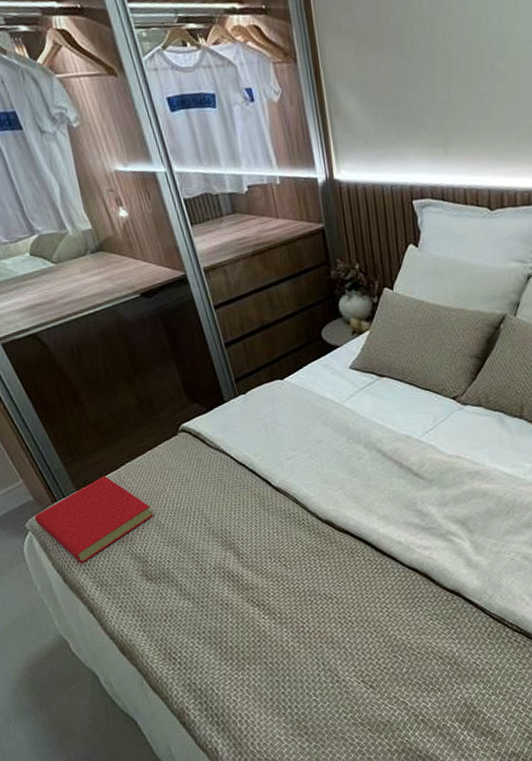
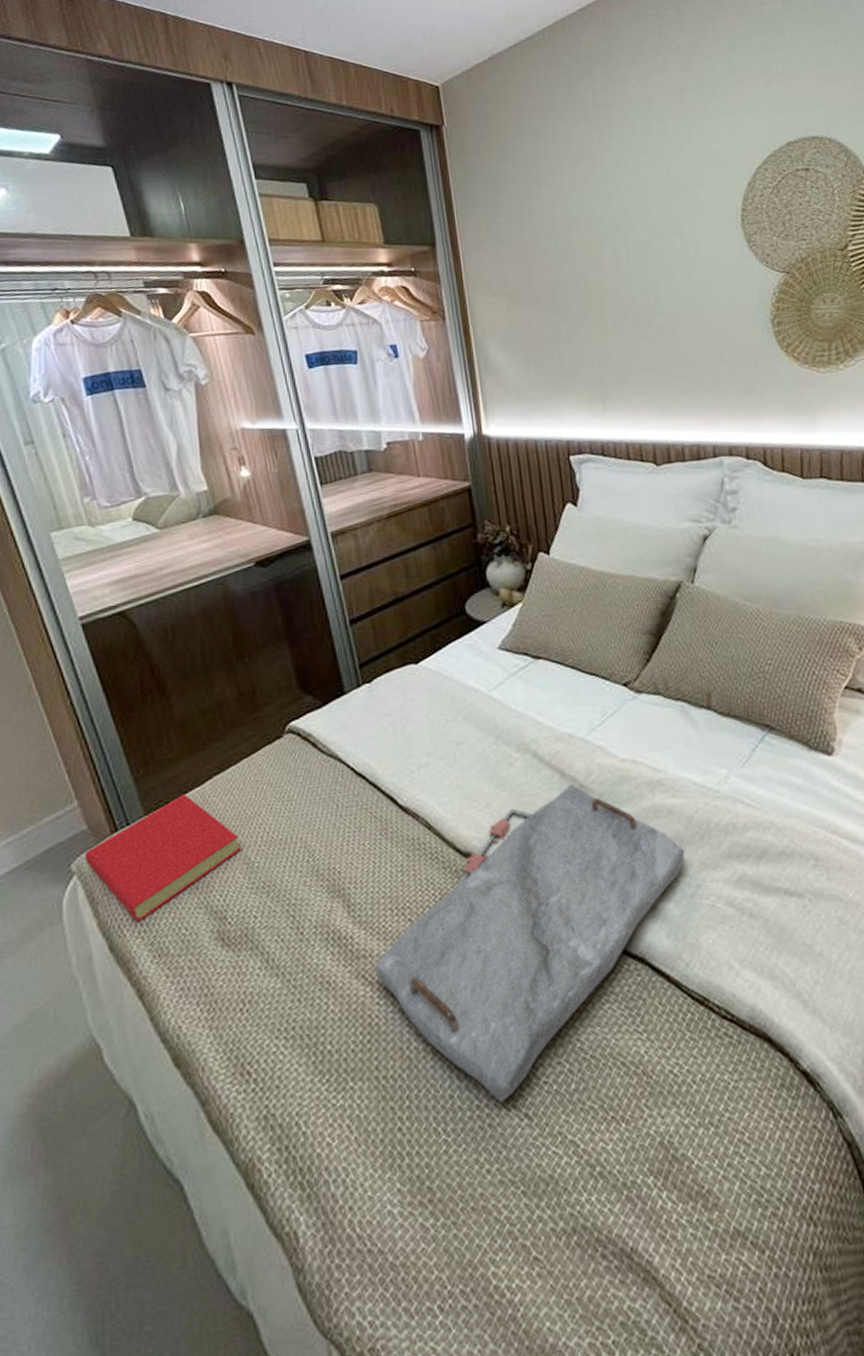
serving tray: none [259,473,494,680] -> present [373,784,685,1104]

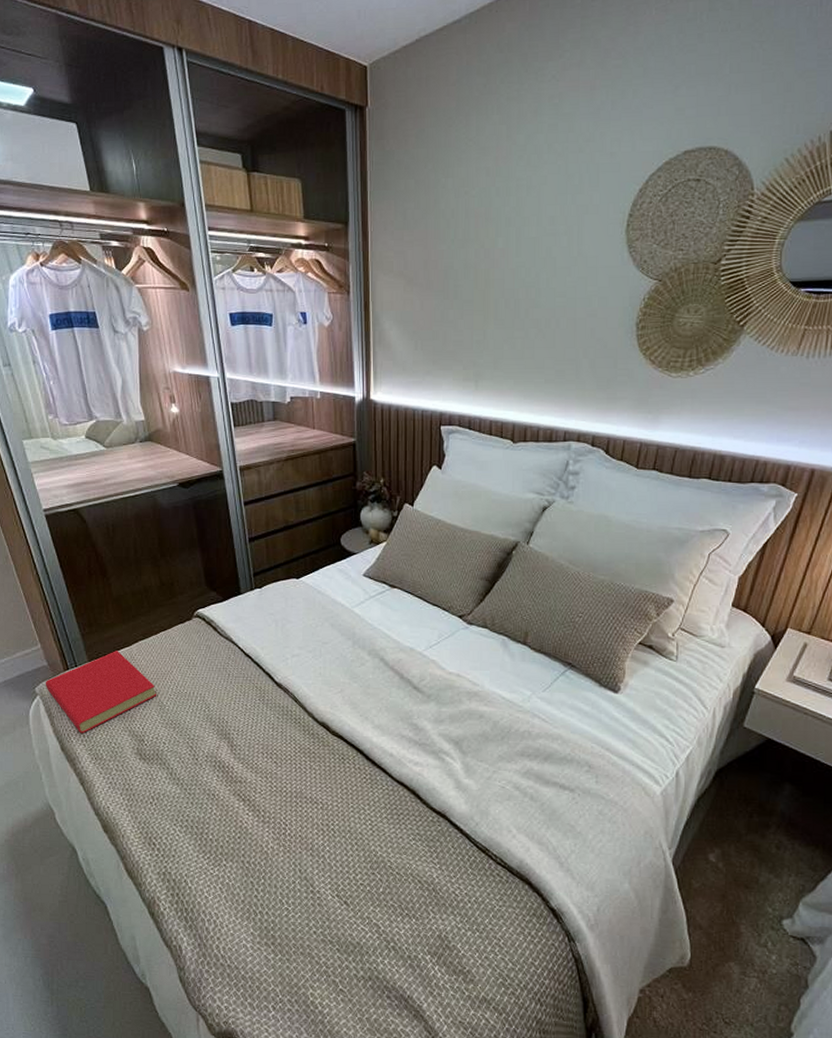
serving tray: present [373,784,685,1104] -> none [246,685,488,893]

